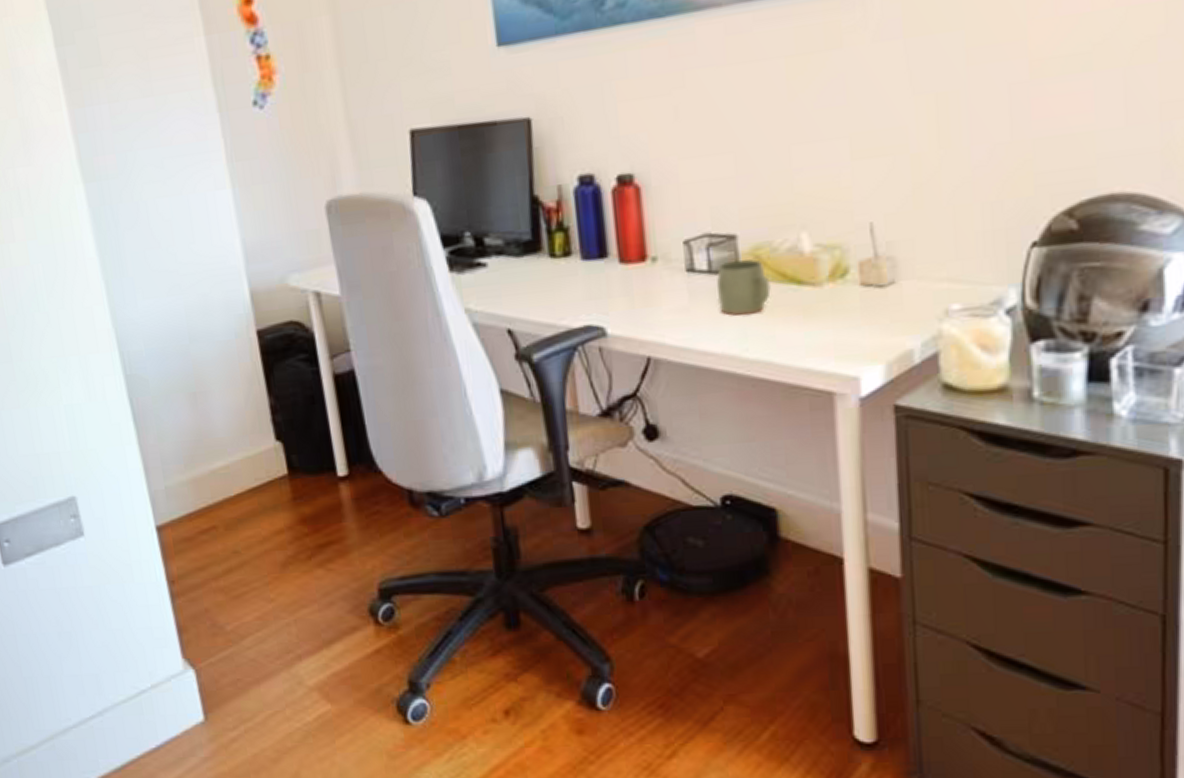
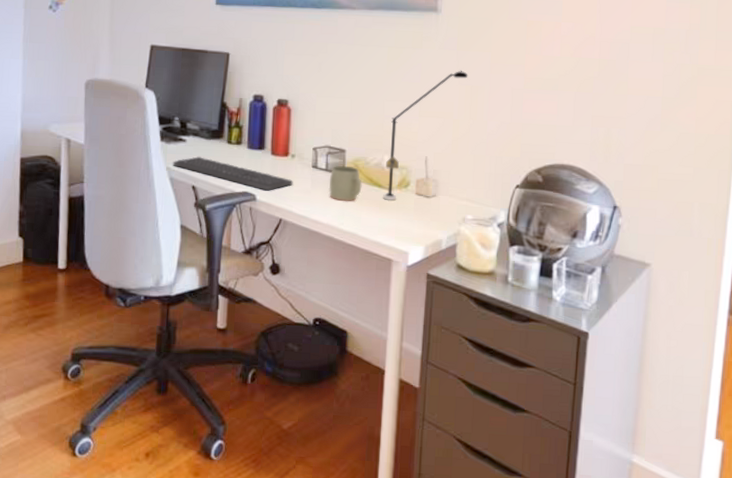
computer keyboard: none [472,285,660,319] -> present [172,156,293,191]
desk lamp: none [805,70,928,303] -> present [383,70,468,201]

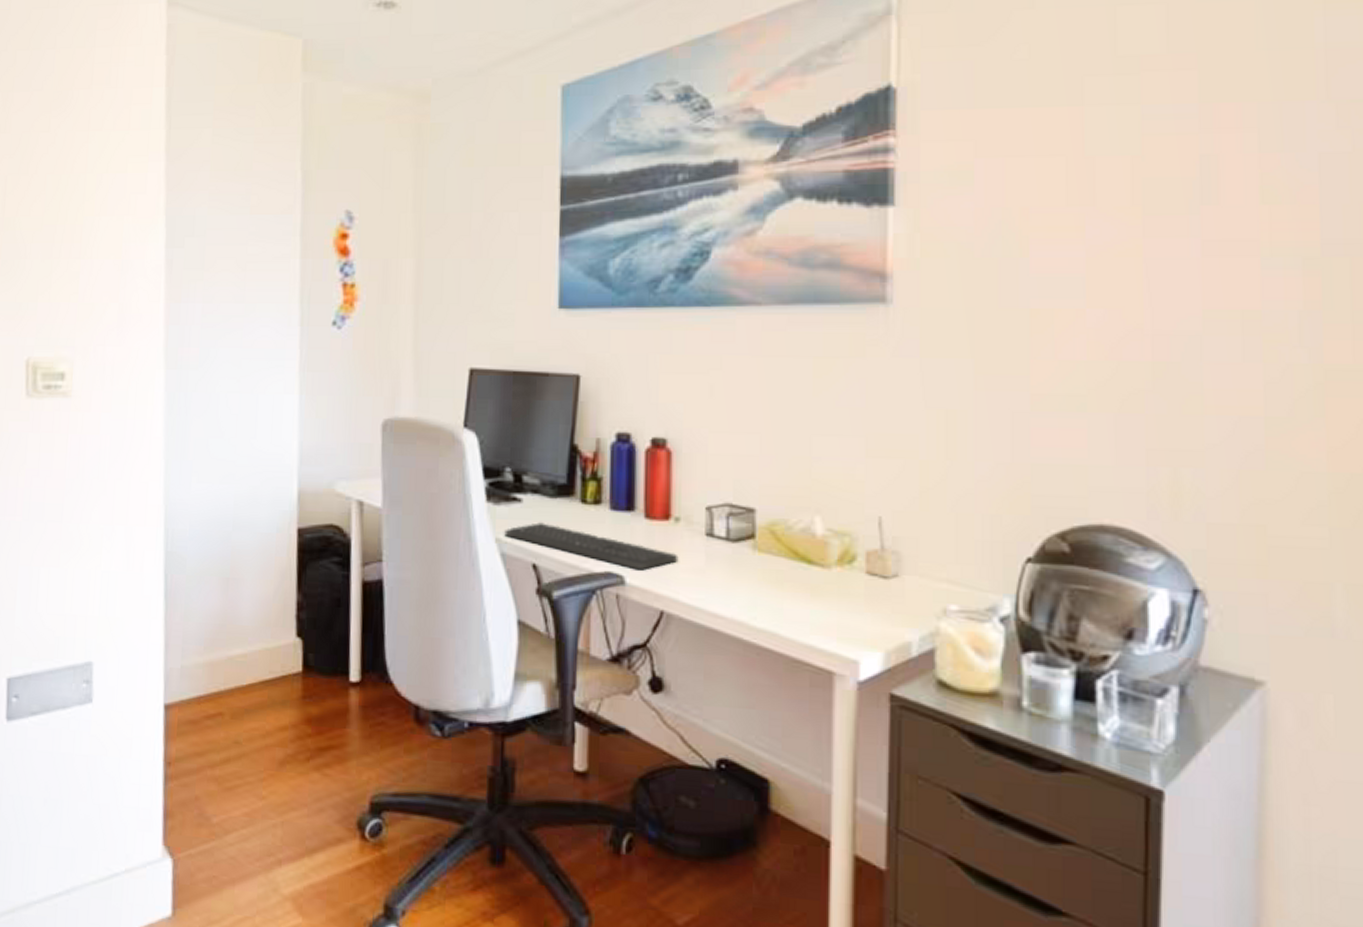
mug: present [328,165,362,201] -> none [732,531,782,585]
desk lamp: present [383,70,468,201] -> none [815,387,940,585]

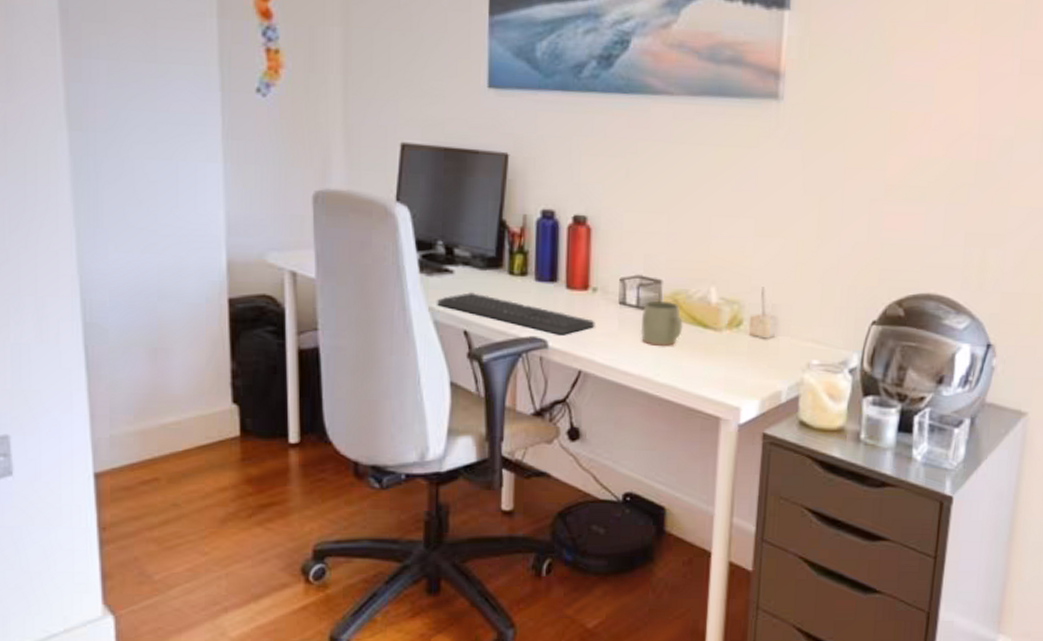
mug: none [732,531,782,585] -> present [640,300,683,346]

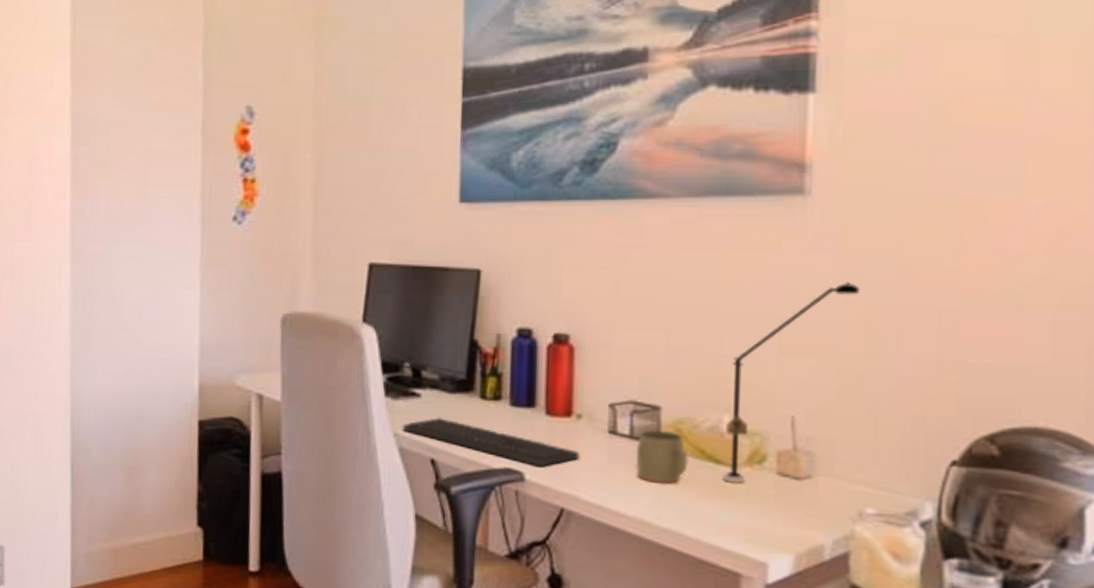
desk lamp: none [709,175,816,345] -> present [723,282,861,485]

